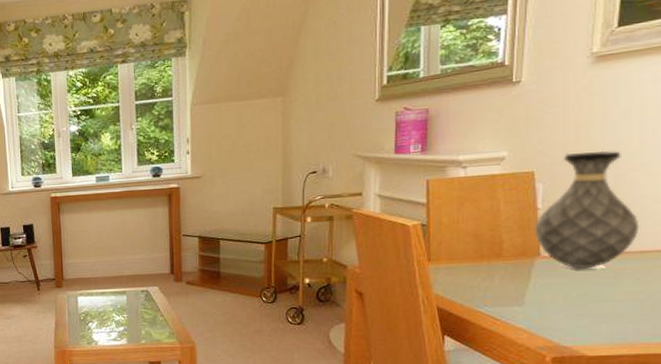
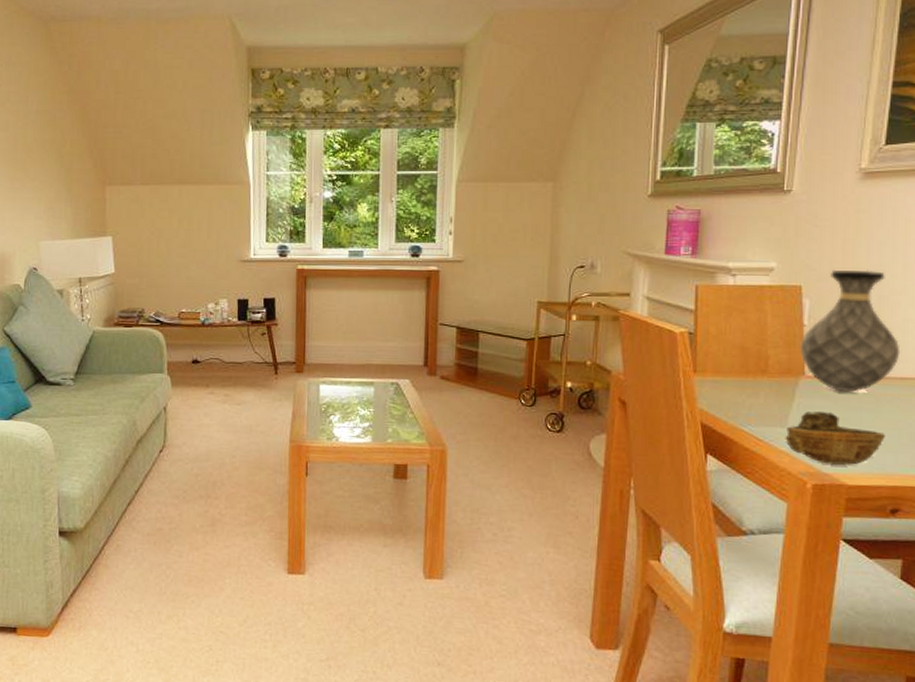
decorative bowl: none [522,289,625,338] -> present [785,411,885,465]

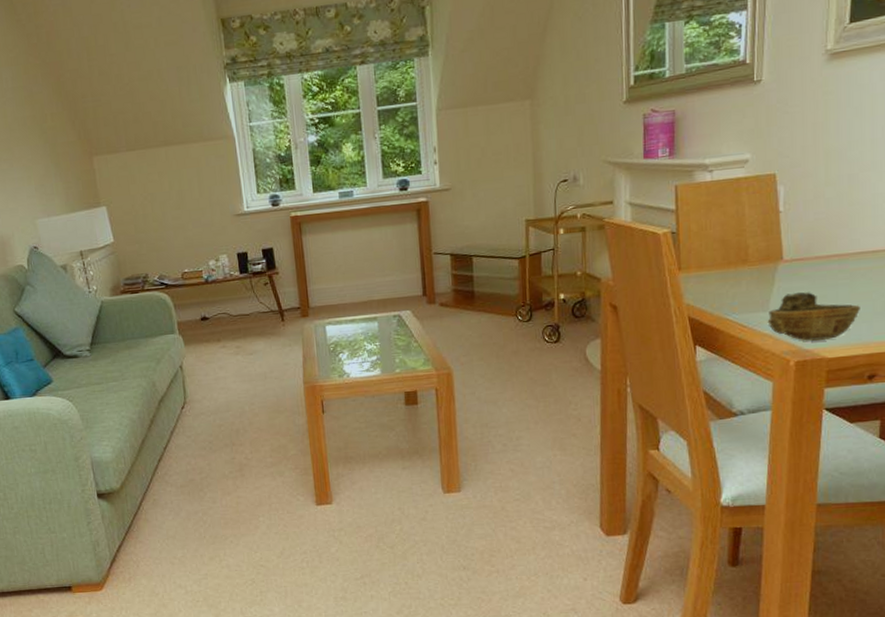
vase: present [800,269,901,392] -> none [777,150,872,271]

